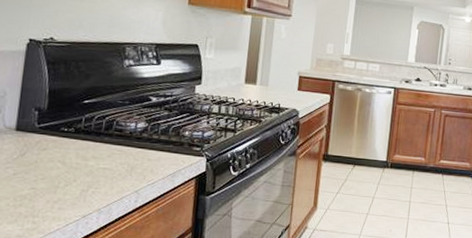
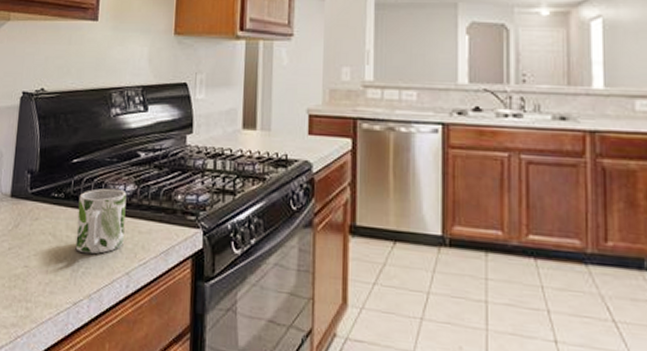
mug: none [85,124,138,177] -> present [75,188,127,254]

